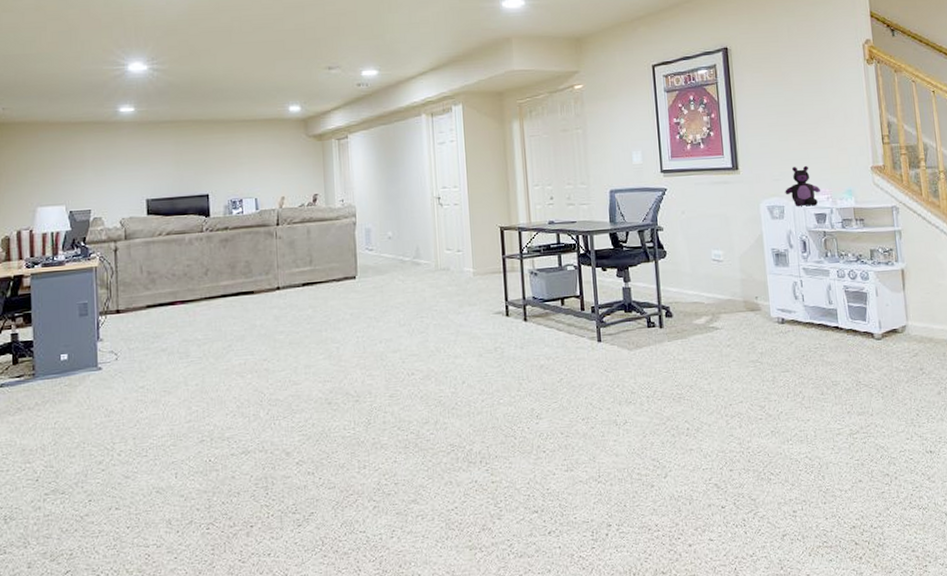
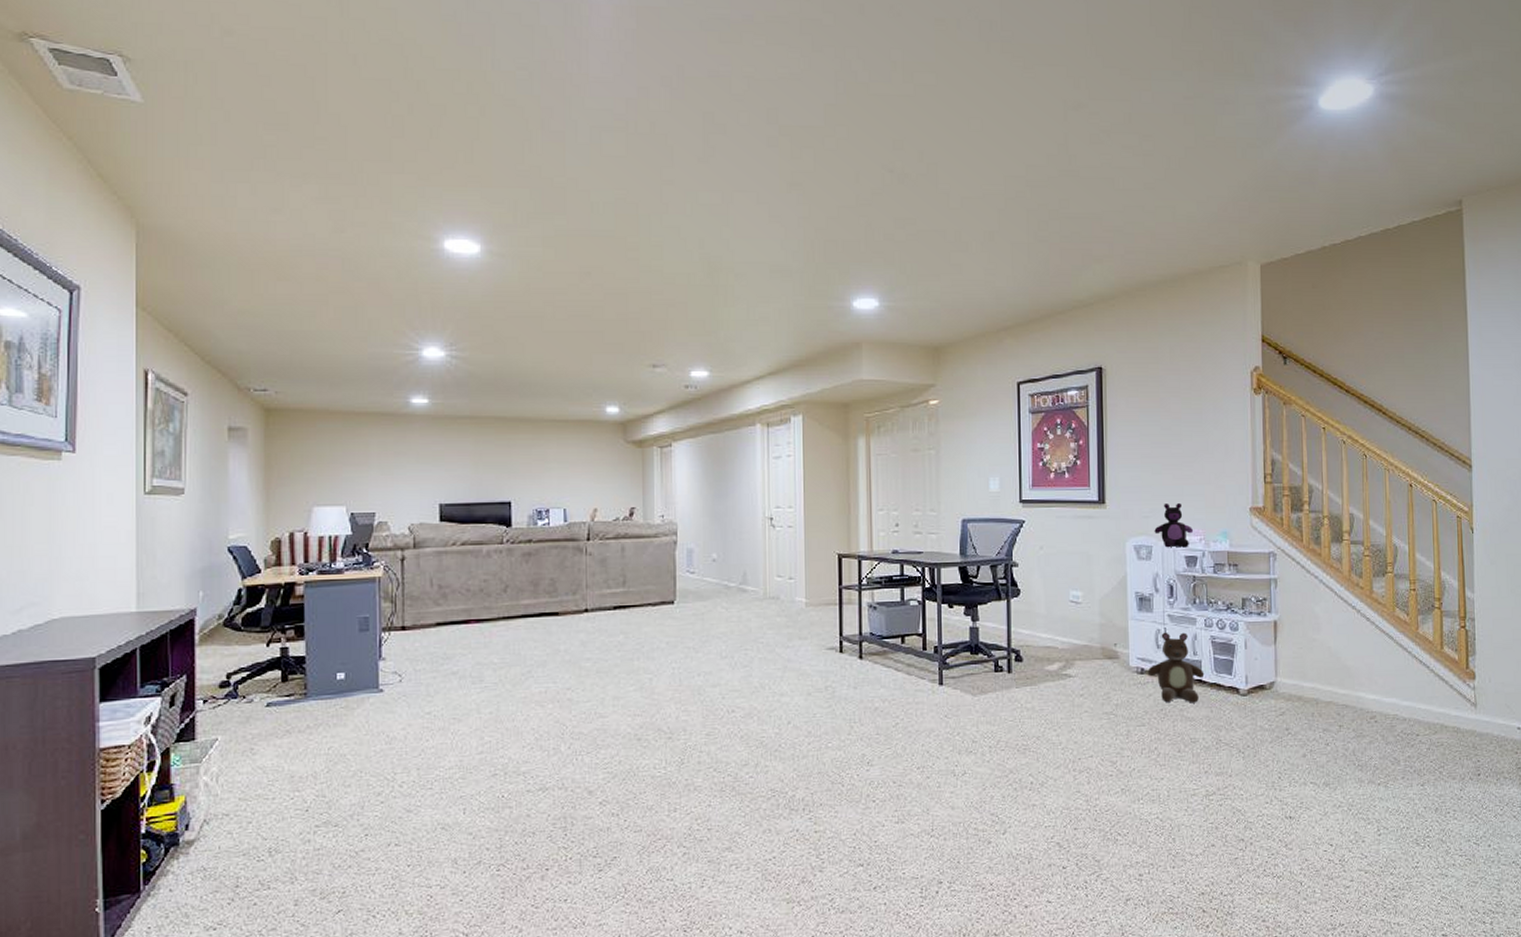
teddy bear: none [787,283,841,349] -> present [1147,632,1205,703]

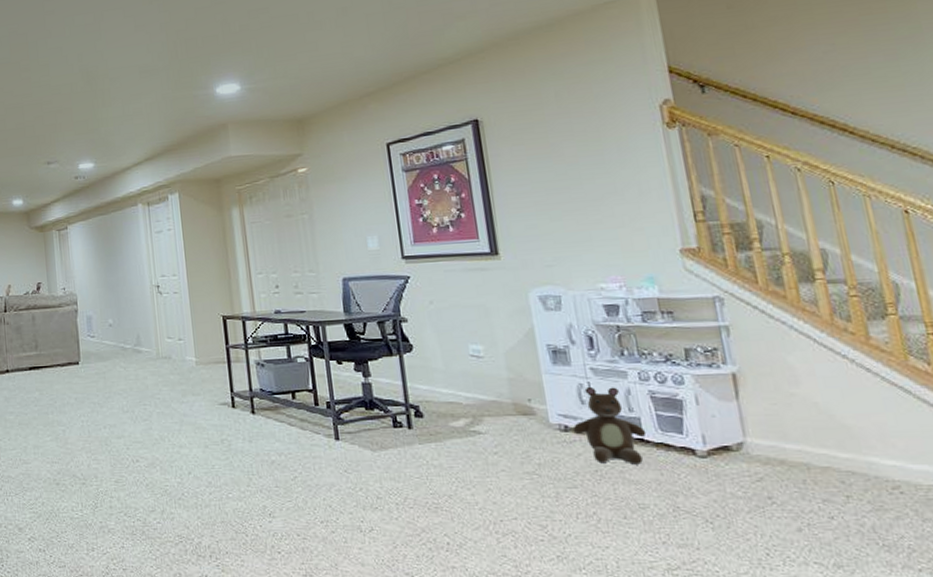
stuffed animal: present [1154,503,1194,548] -> none [561,250,611,297]

